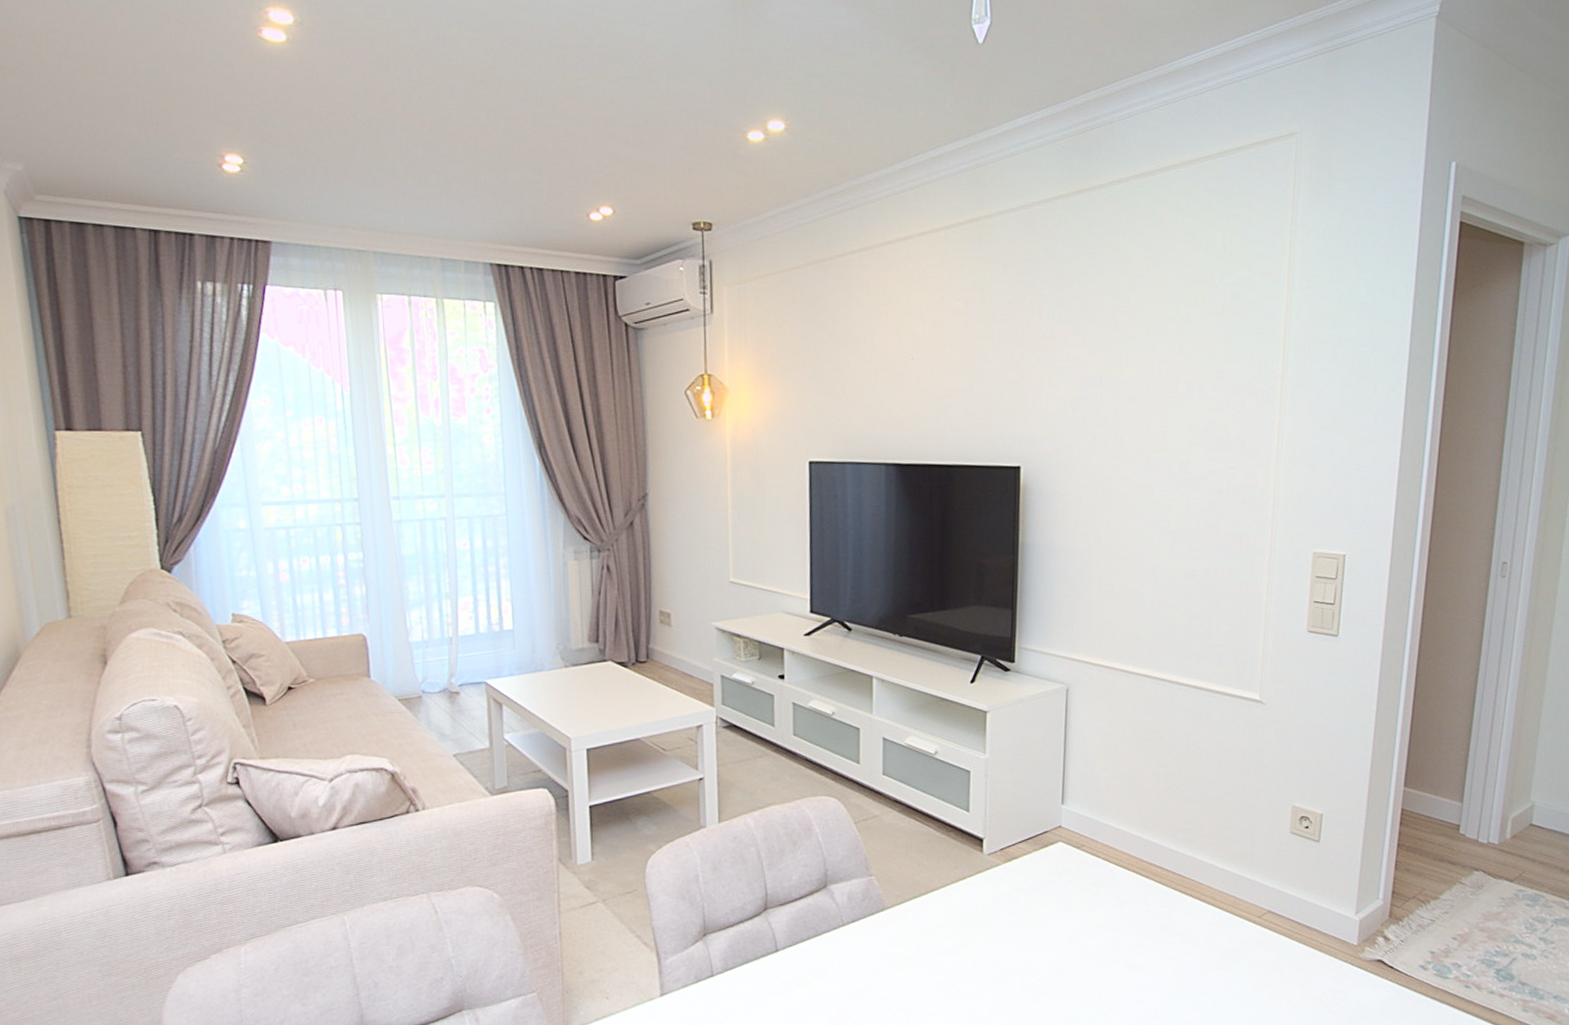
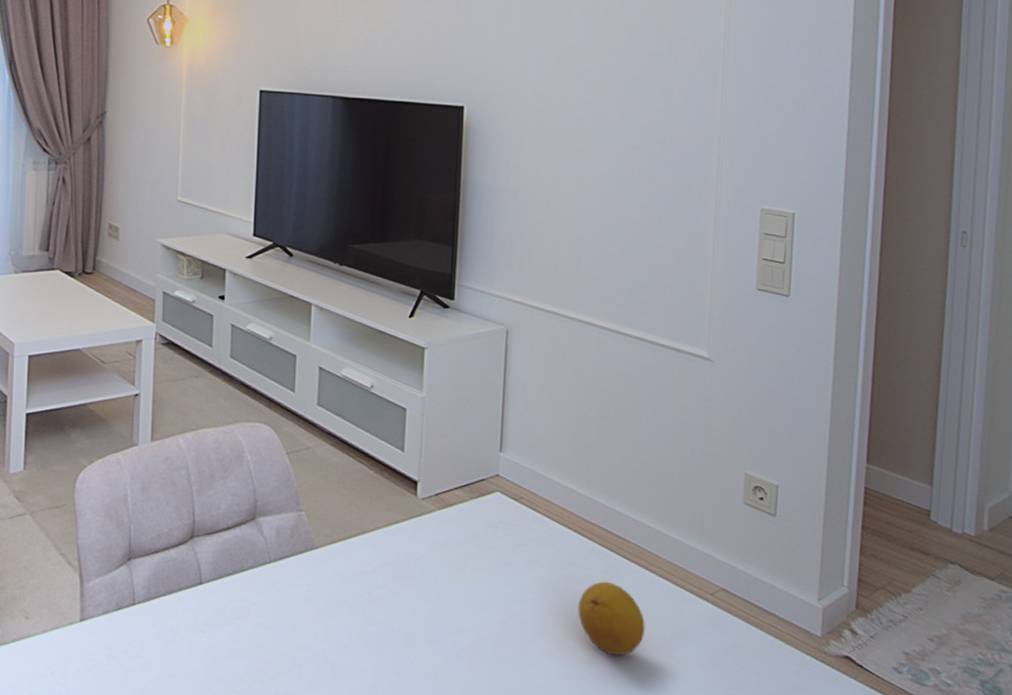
fruit: none [1136,914,1198,979] -> present [578,581,645,656]

